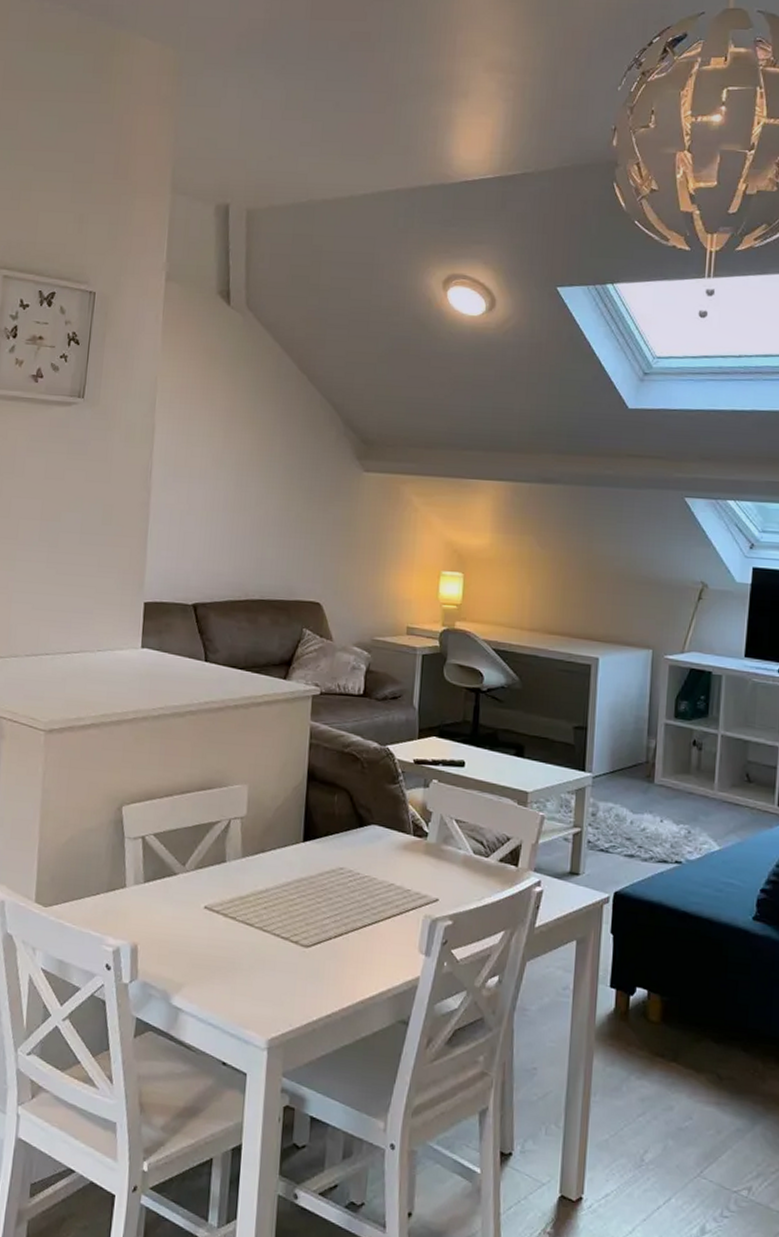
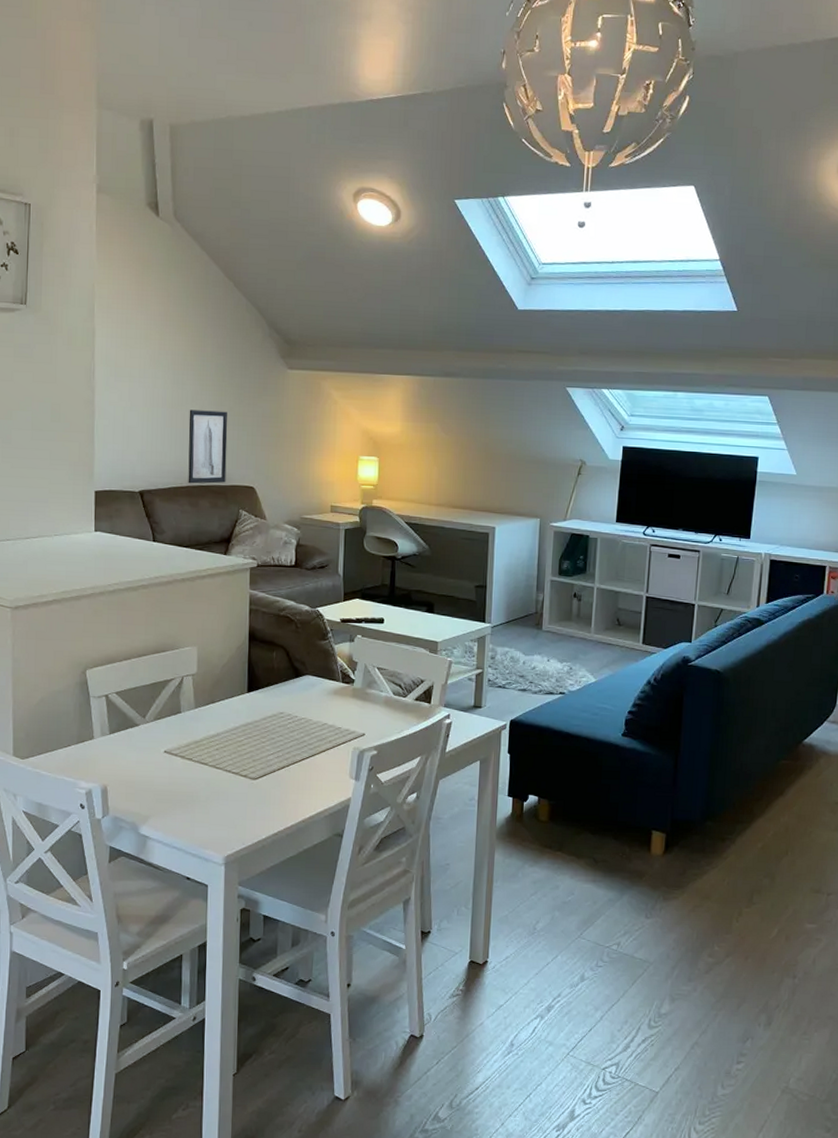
wall art: none [247,514,294,598] -> present [188,409,228,484]

